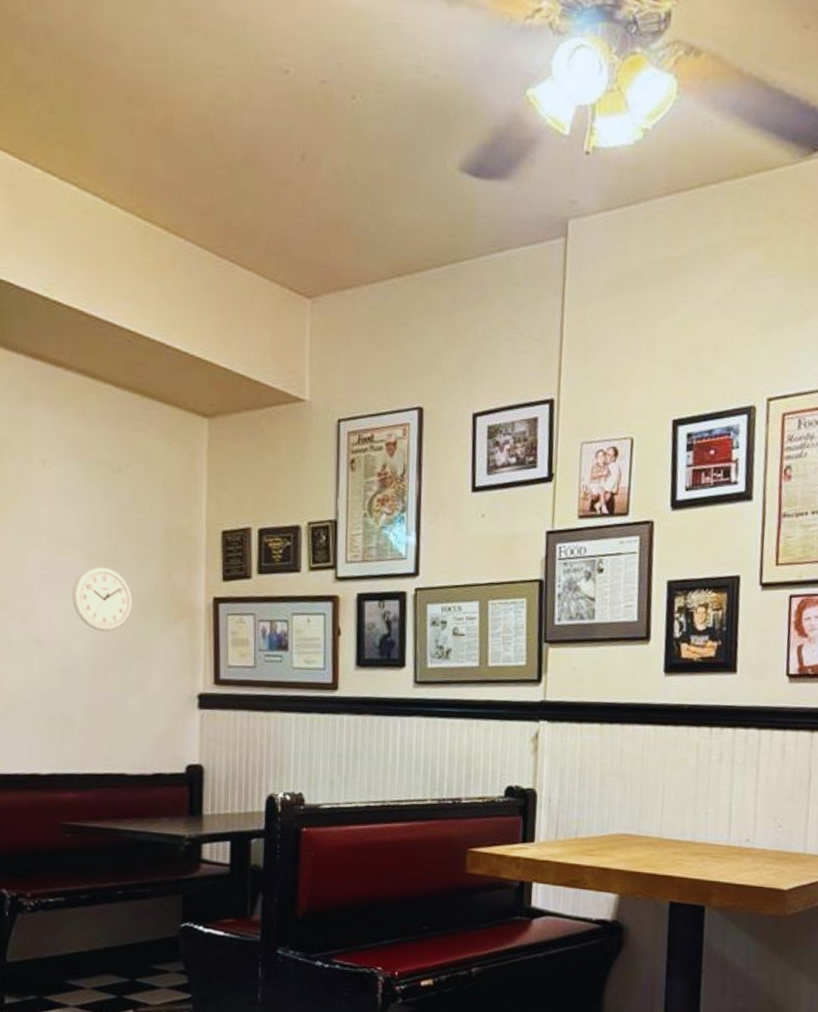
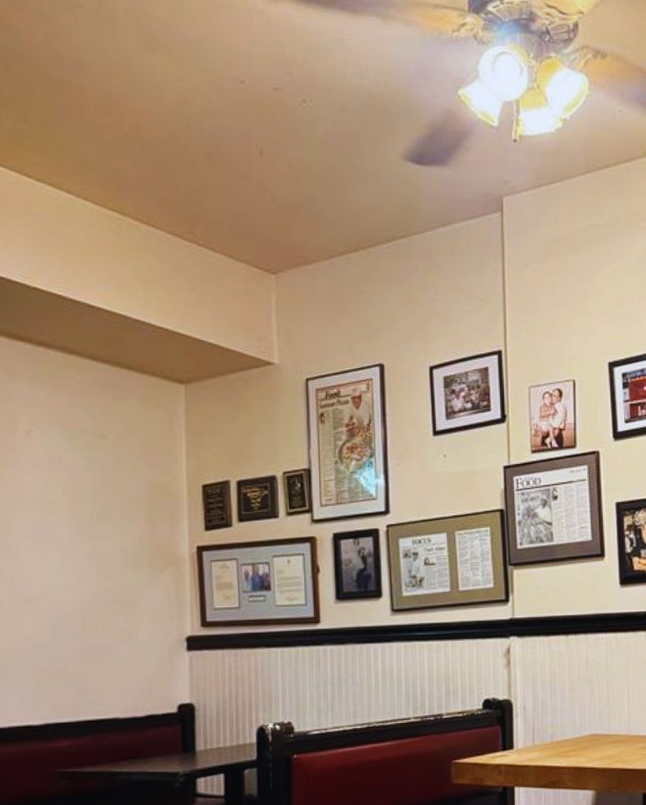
wall clock: present [73,566,132,632] -> none [60,525,119,585]

